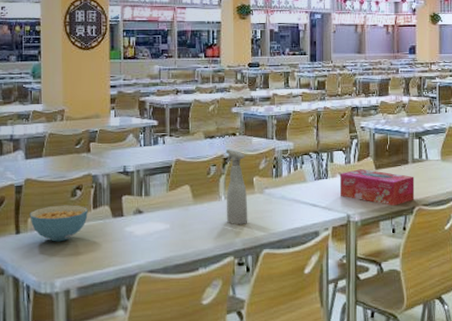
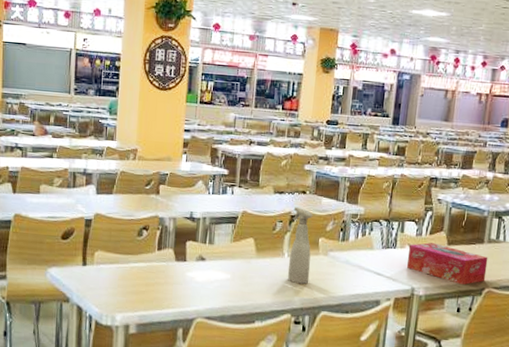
cereal bowl: present [30,205,88,242] -> none [97,242,152,278]

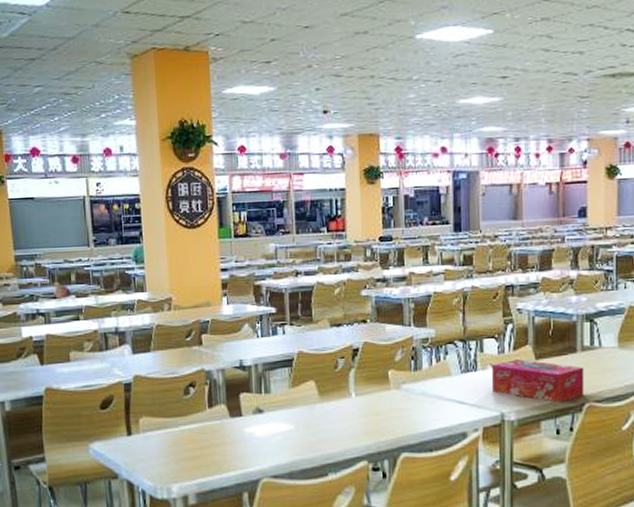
spray bottle: present [287,206,313,285] -> none [356,338,383,426]

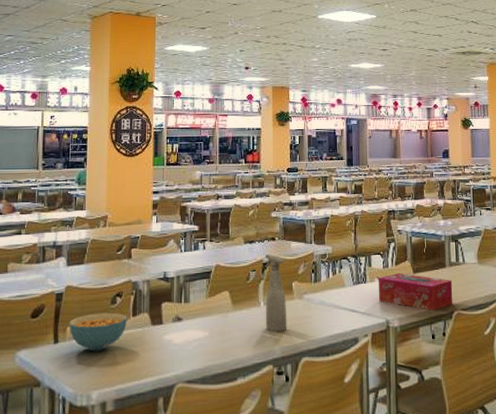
cereal bowl: none [141,403,203,444] -> present [69,312,127,351]
spray bottle: none [356,338,383,426] -> present [265,253,287,332]

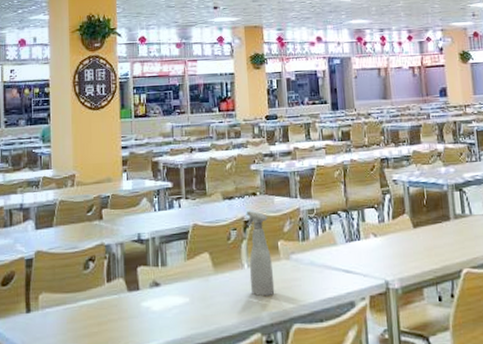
cereal bowl: present [69,312,127,351] -> none [40,278,102,321]
tissue box: present [379,273,453,310] -> none [374,228,461,269]

